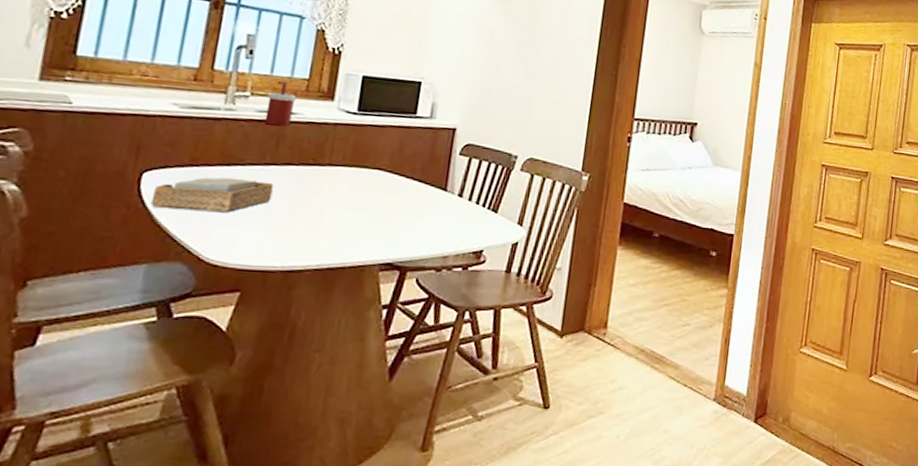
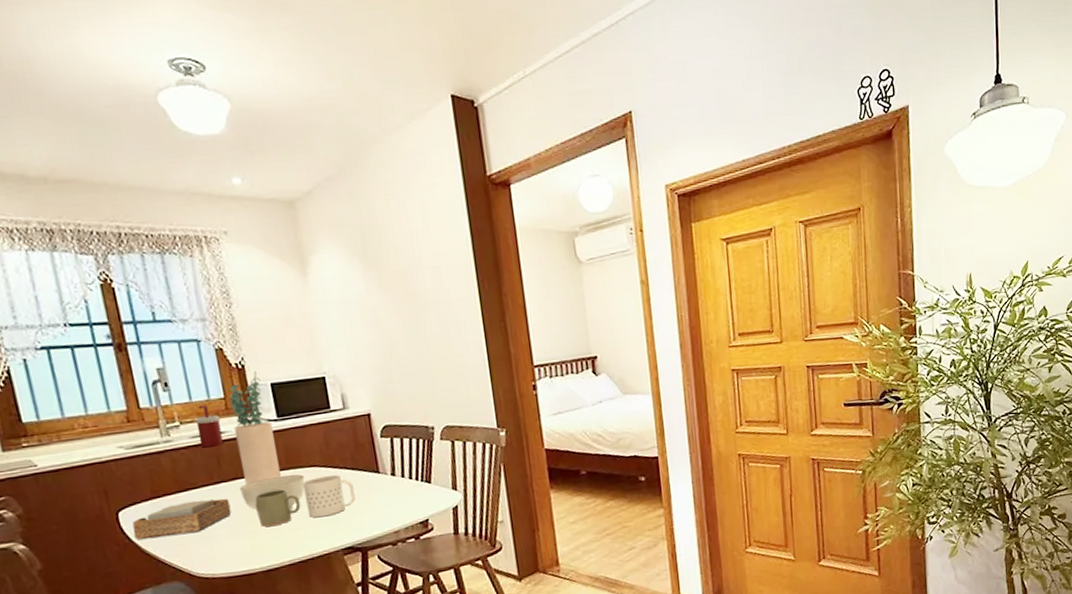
bowl: none [289,171,366,209] -> present [239,474,305,511]
vase: none [298,60,354,174] -> present [229,371,282,485]
mug: none [298,184,352,224] -> present [255,489,301,527]
mug: none [355,181,415,225] -> present [303,475,356,518]

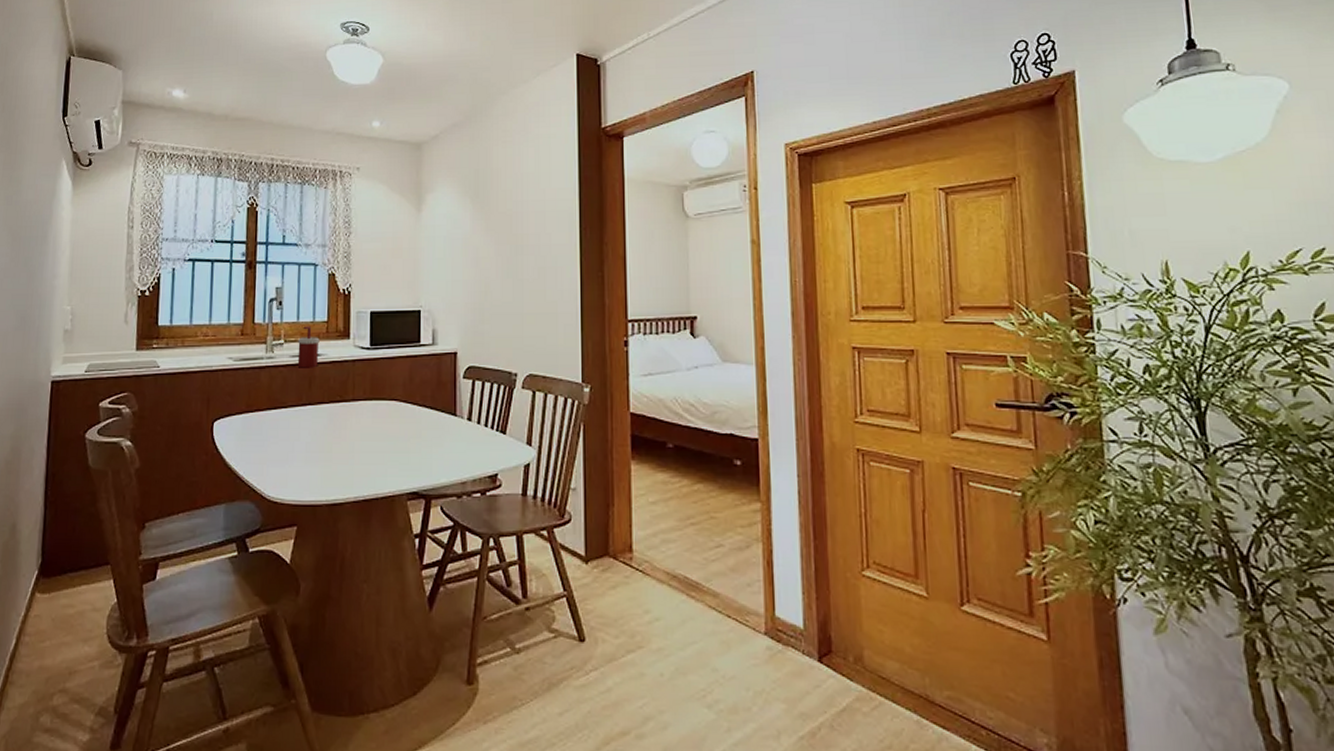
napkin holder: present [132,498,232,539] -> none [222,420,312,453]
vase: present [229,371,282,485] -> none [328,298,364,411]
bowl: present [239,474,305,511] -> none [323,405,384,442]
mug: present [255,489,301,527] -> none [334,420,376,458]
mug: present [303,475,356,518] -> none [381,412,429,455]

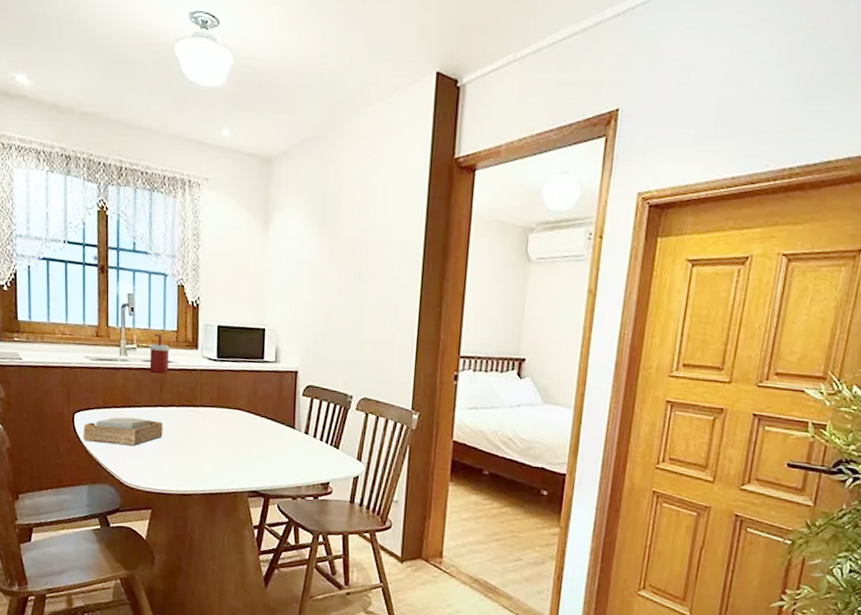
napkin holder: none [222,420,312,453] -> present [83,417,163,446]

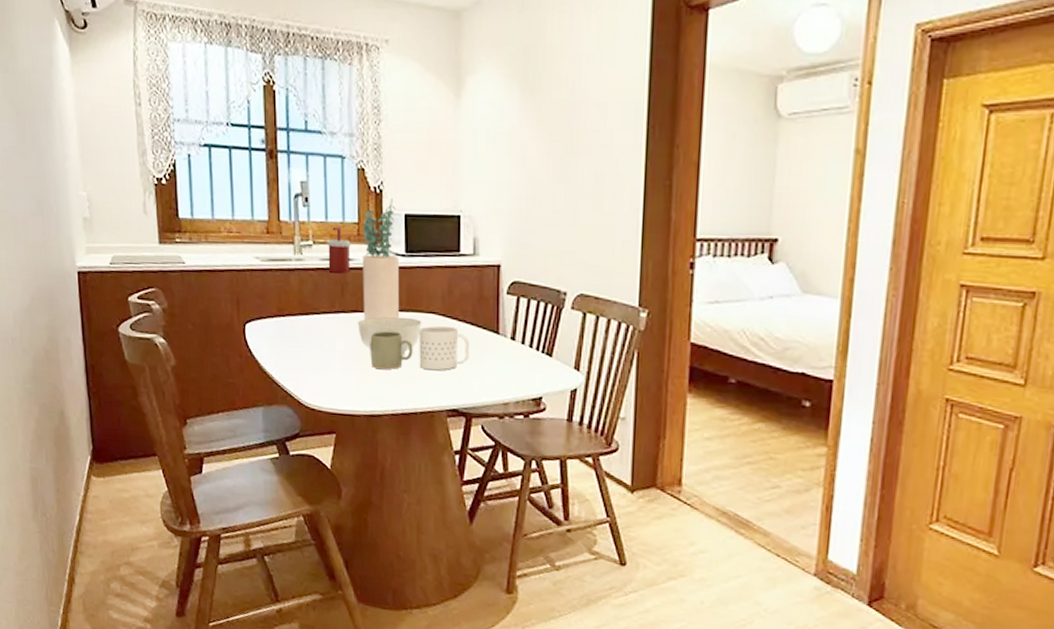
napkin holder: present [83,417,163,446] -> none [255,326,346,360]
bowl: none [173,411,229,444] -> present [357,317,422,355]
vase: none [178,312,211,414] -> present [362,198,400,321]
mug: none [183,423,221,456] -> present [370,331,413,370]
mug: none [226,420,269,458] -> present [419,326,469,371]

